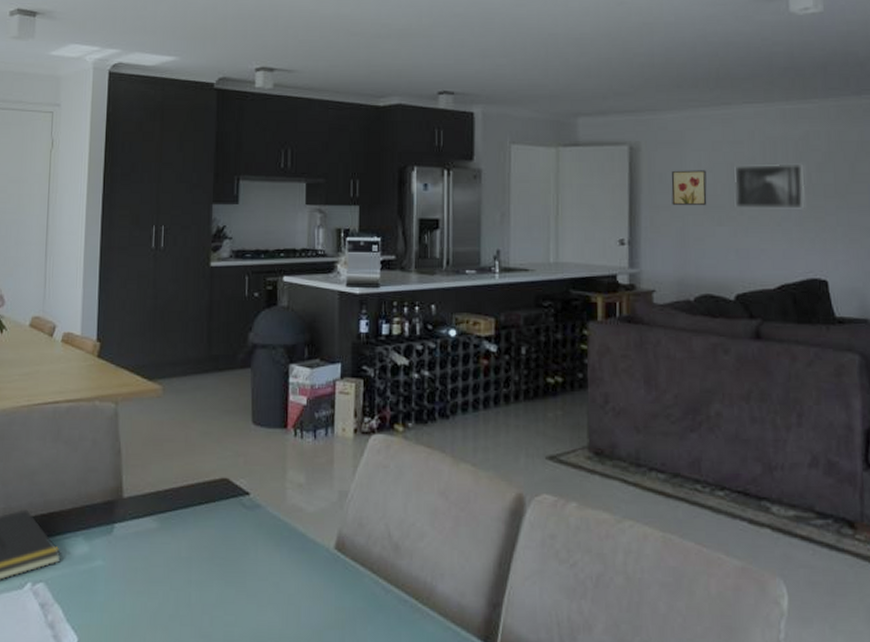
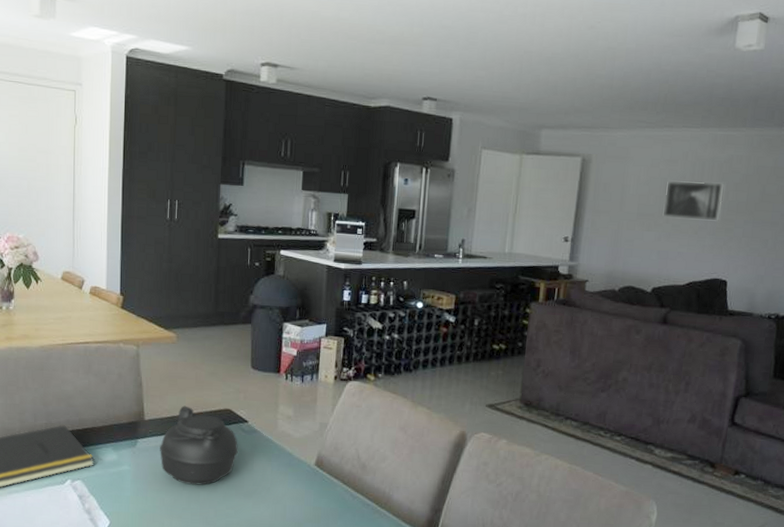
teapot: none [136,476,239,584] -> present [155,405,239,486]
wall art: present [671,170,707,205] -> none [611,181,643,213]

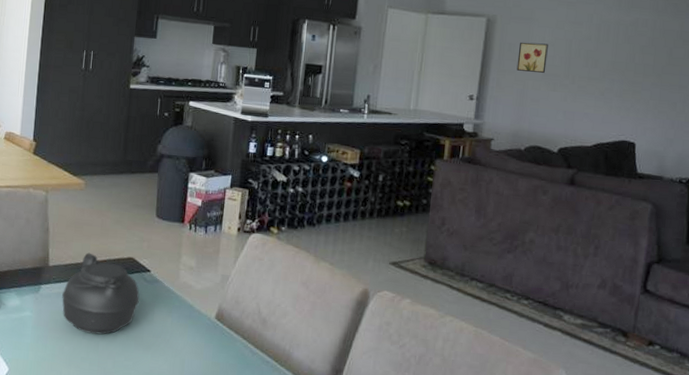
wall art: none [611,181,643,213] -> present [516,42,548,73]
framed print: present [663,180,724,221] -> none [568,42,630,83]

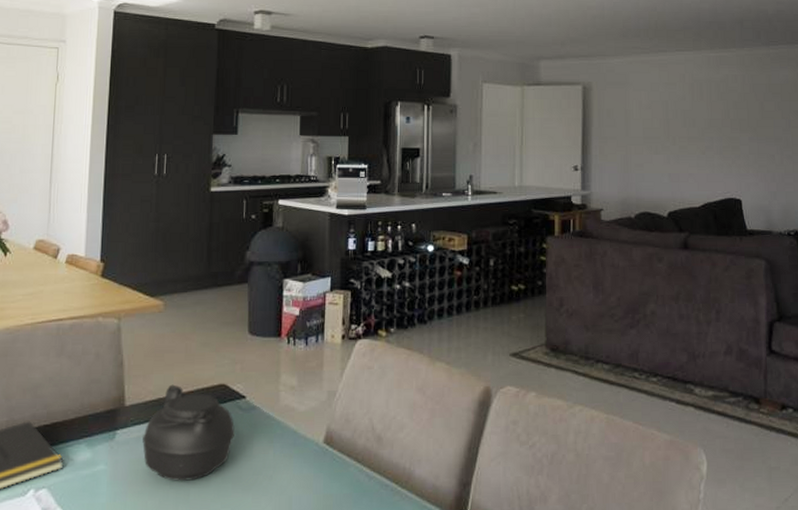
wall art: present [516,42,548,73] -> none [617,107,646,136]

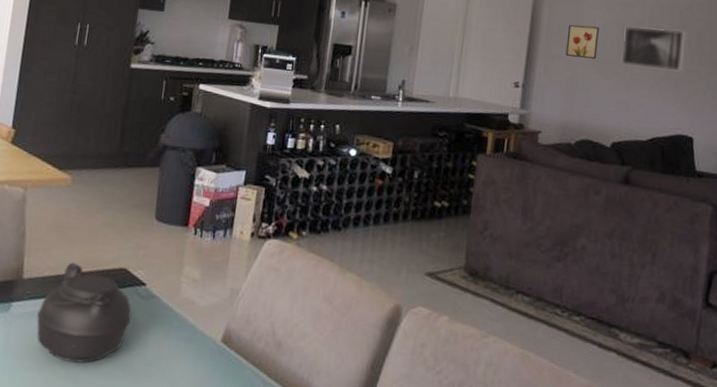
wall art: none [617,107,646,136] -> present [565,24,599,59]
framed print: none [668,103,725,140] -> present [621,25,686,72]

